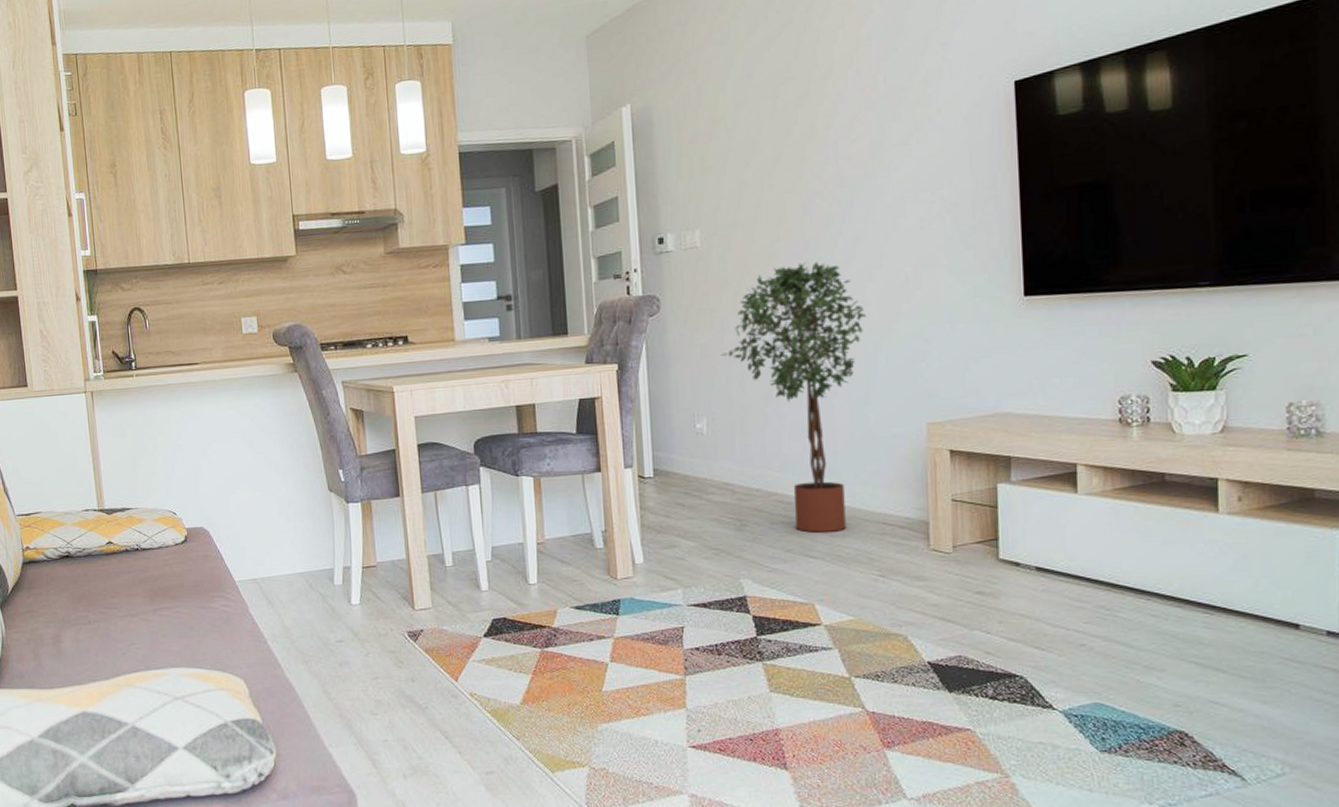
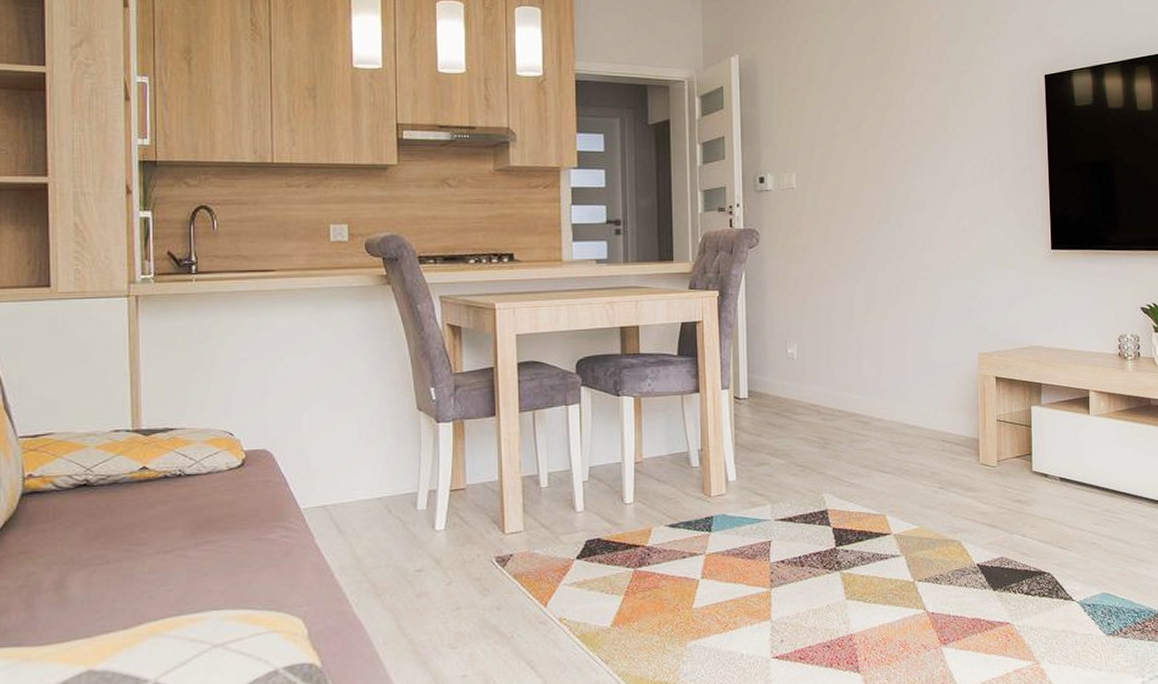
potted tree: present [720,261,867,533] -> none [810,209,933,450]

